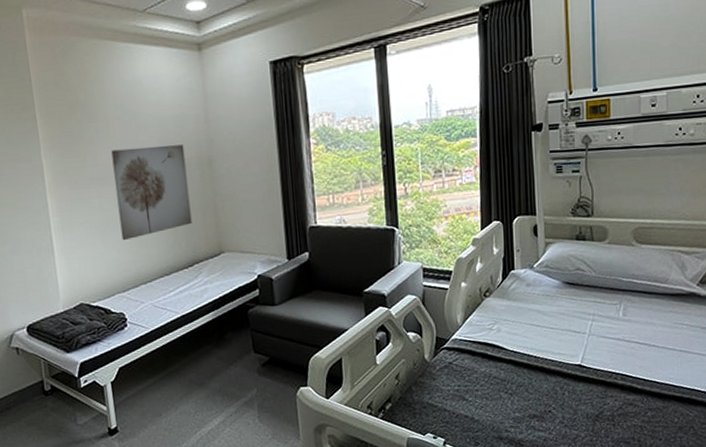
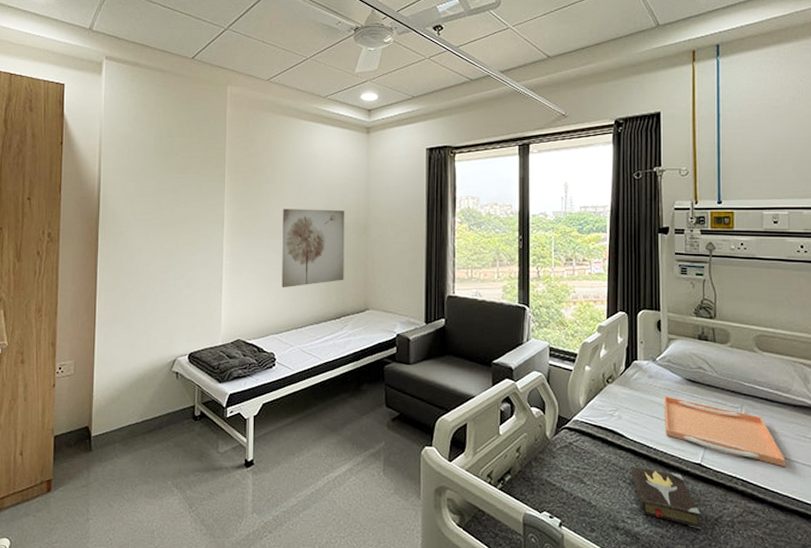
hardback book: none [512,376,583,428] -> present [631,467,702,530]
serving tray: none [542,302,663,357] -> present [663,396,786,467]

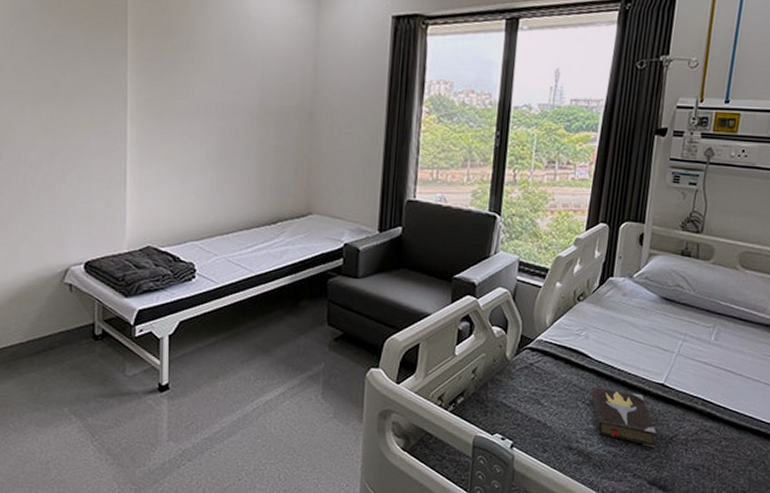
wall art: present [282,208,345,288] -> none [203,85,286,186]
serving tray: present [663,396,786,467] -> none [633,315,749,387]

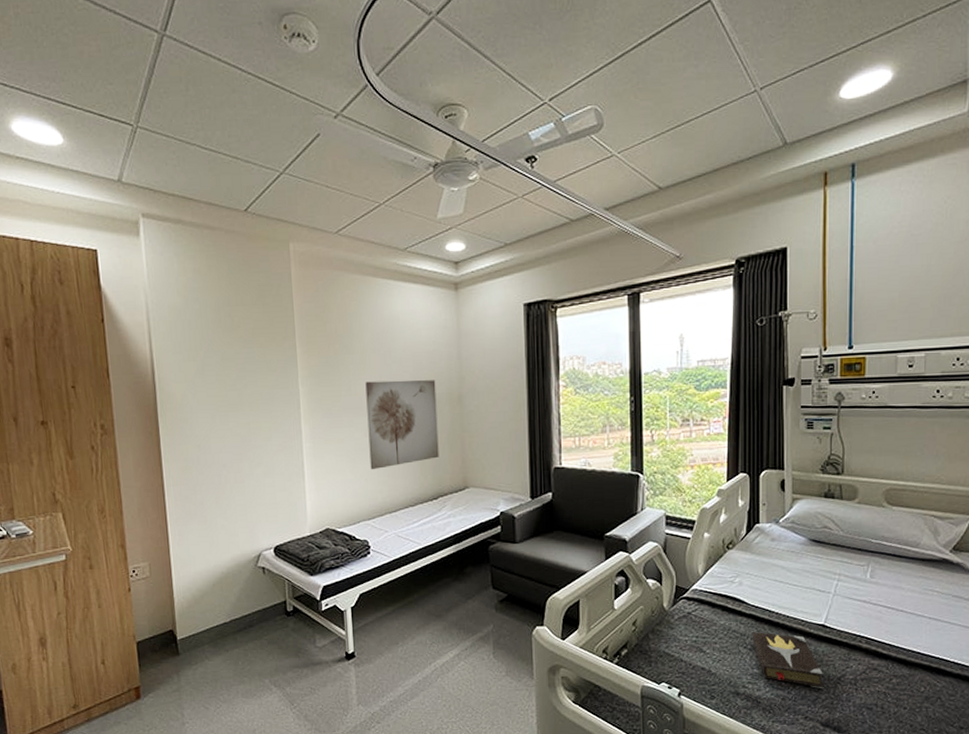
wall art: none [203,85,286,186] -> present [365,380,439,470]

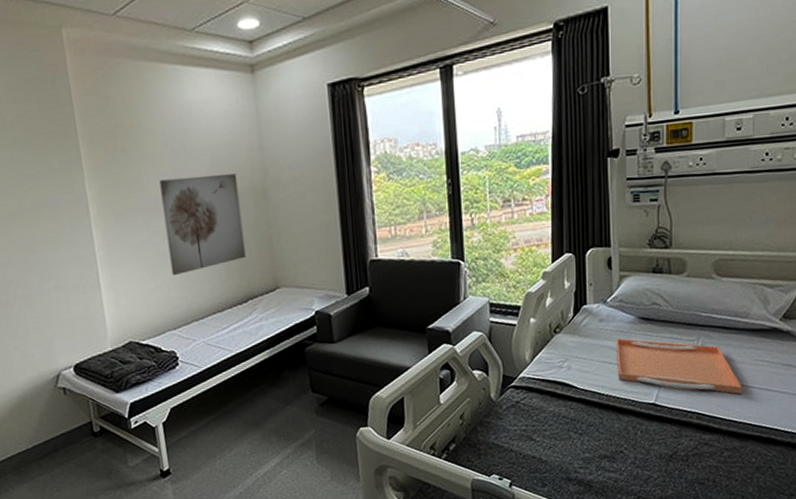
hardback book: present [752,632,824,689] -> none [582,415,656,468]
serving tray: none [786,558,912,622] -> present [615,338,742,395]

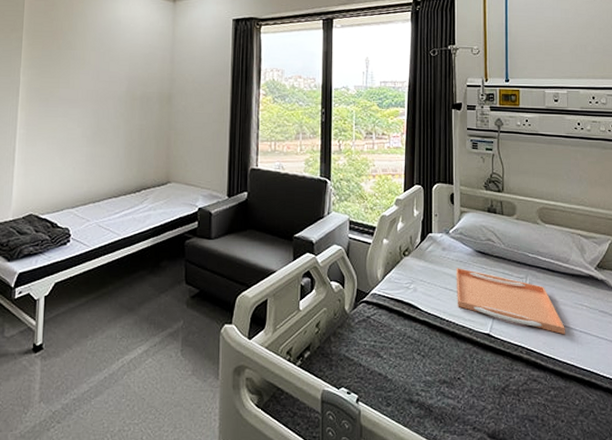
wall art: present [159,173,246,276] -> none [79,76,149,160]

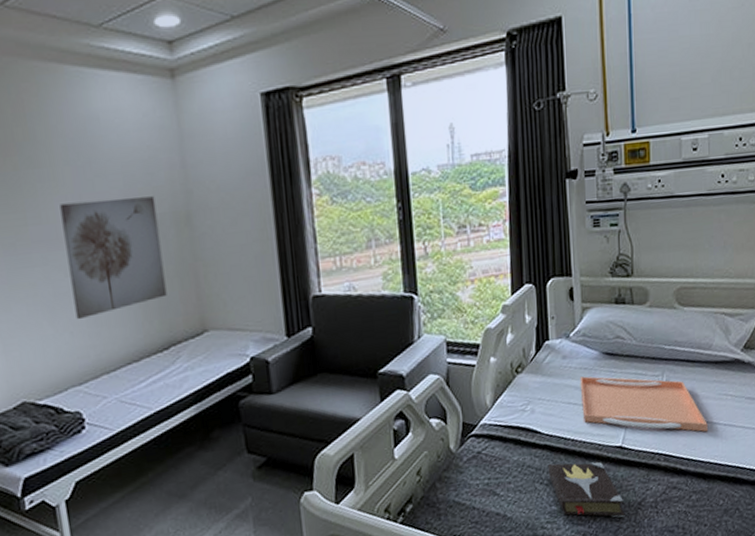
wall art: none [79,76,149,160] -> present [60,196,167,320]
hardback book: none [425,339,490,399] -> present [548,462,625,518]

